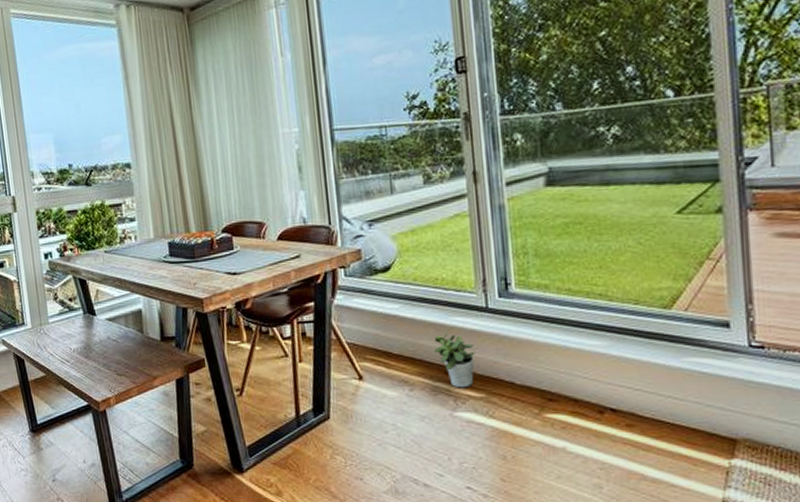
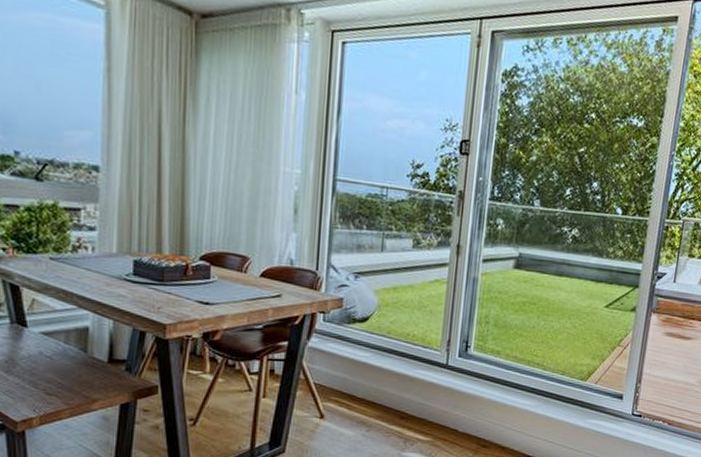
potted plant: present [433,331,475,388] -> none [394,382,430,432]

